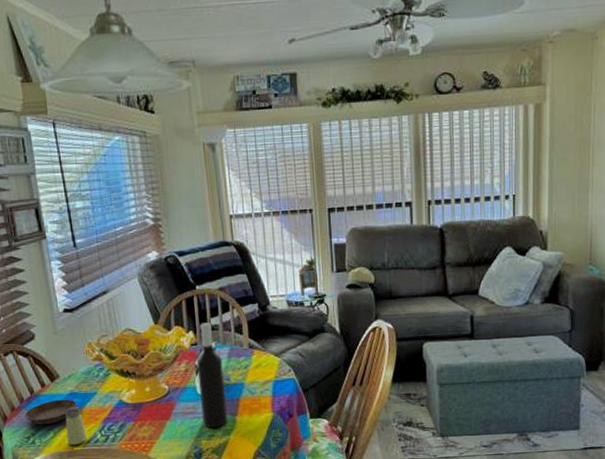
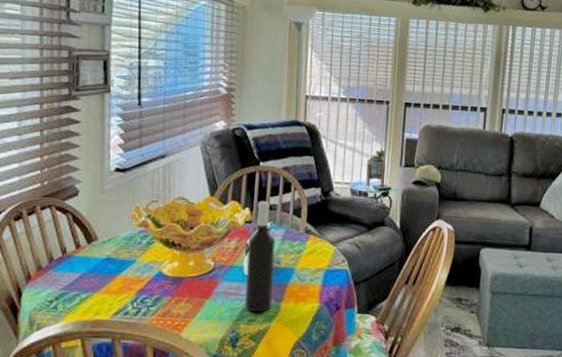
saucer: present [24,399,78,425] -> none [51,263,113,290]
saltshaker: present [65,407,88,446] -> none [93,273,117,316]

